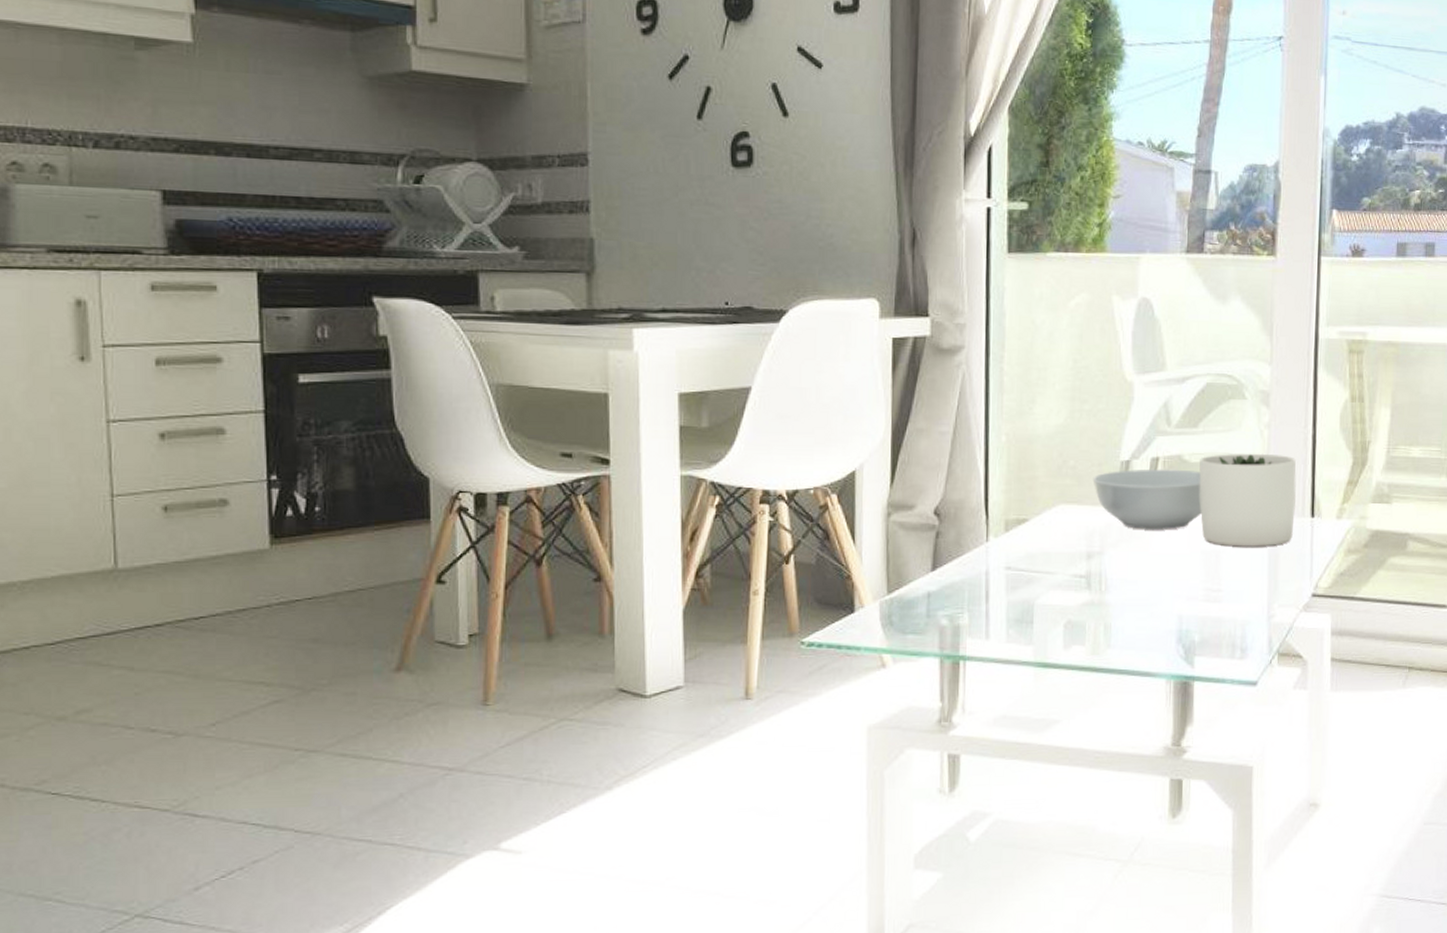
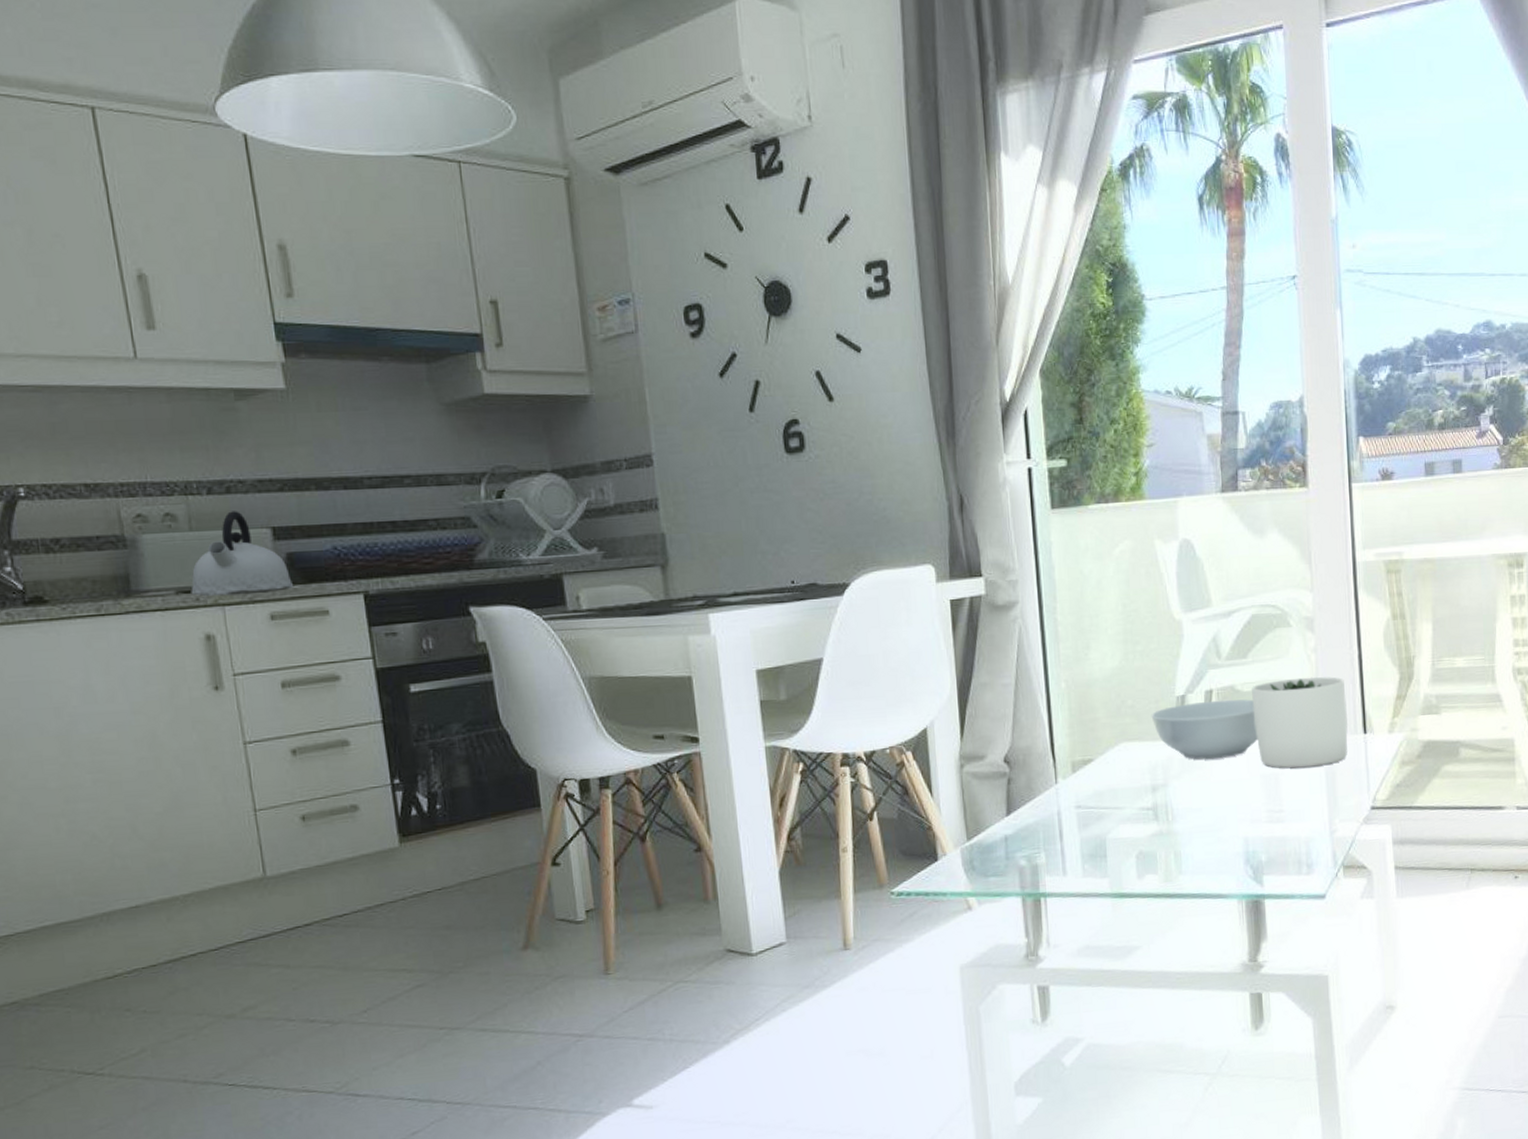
kettle: none [64,168,181,261] -> present [191,511,294,597]

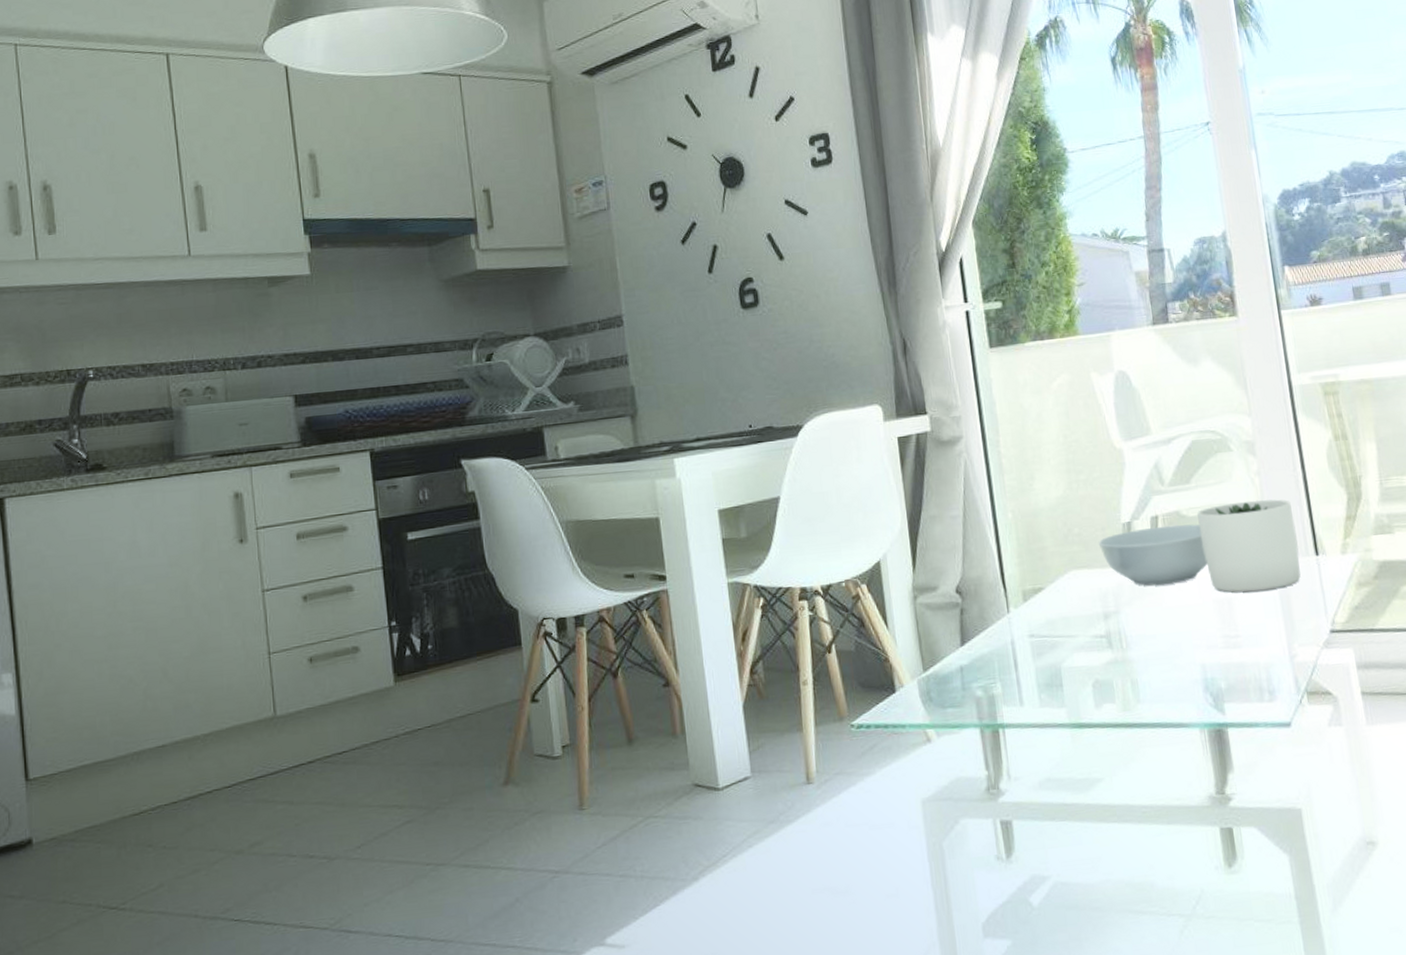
kettle: present [191,511,294,597] -> none [224,382,311,459]

